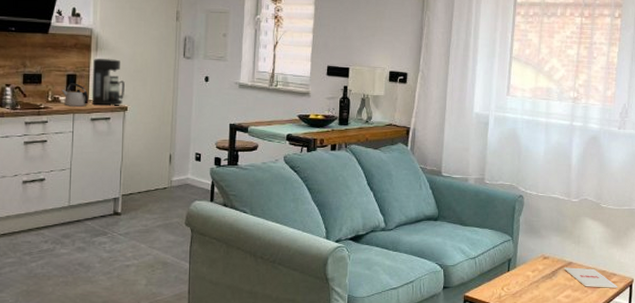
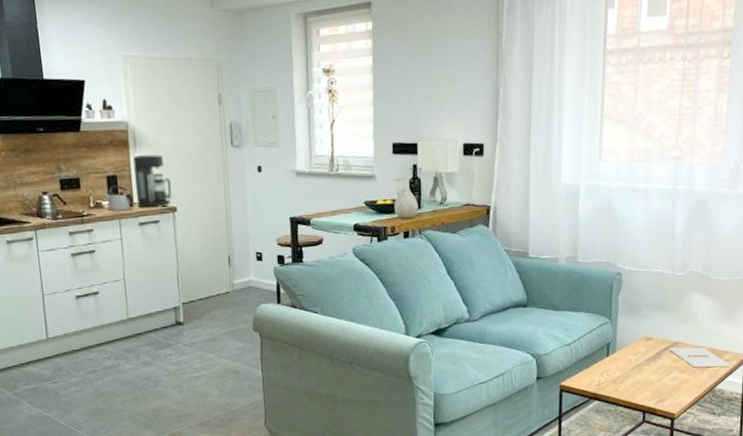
vase: none [324,105,346,133] -> present [394,186,418,219]

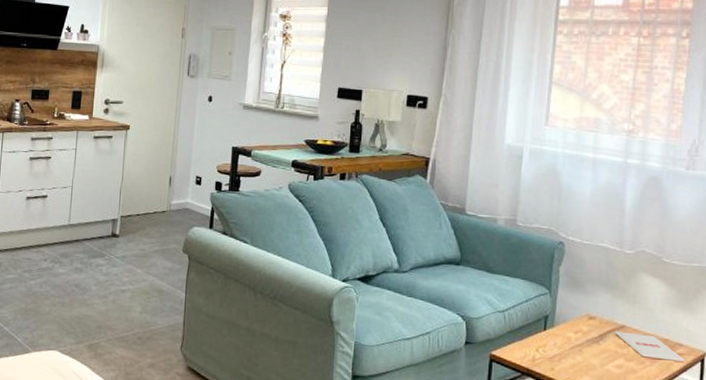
kettle: present [103,185,134,213] -> none [67,100,93,125]
coffee maker: present [133,154,172,208] -> none [95,76,128,124]
vase: present [394,186,418,219] -> none [333,130,357,161]

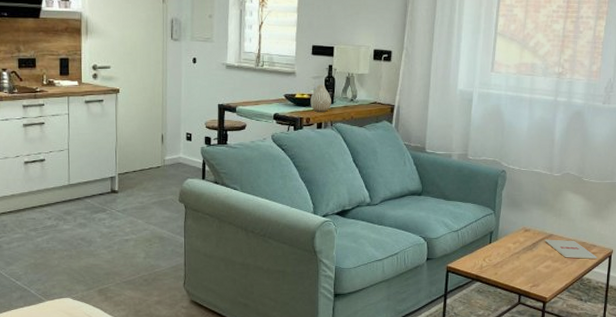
vase: none [333,130,357,161] -> present [310,84,331,112]

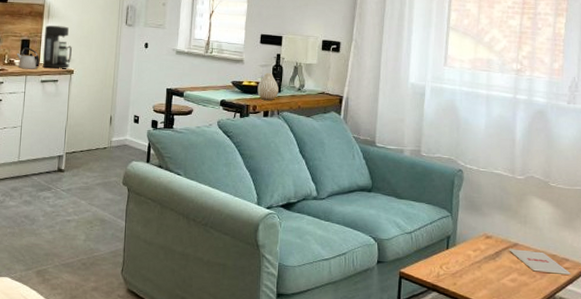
kettle: none [55,66,82,91] -> present [16,47,40,70]
coffee maker: none [84,42,116,88] -> present [42,25,72,69]

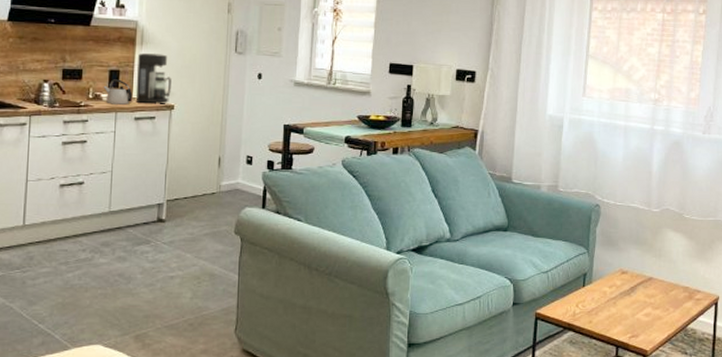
vase: present [257,72,279,100] -> none [386,105,409,136]
magazine: present [509,249,571,276] -> none [644,283,702,307]

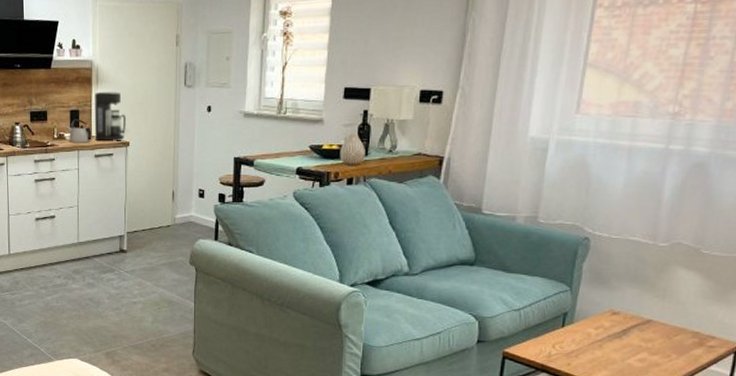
vase: none [386,105,409,136] -> present [340,132,365,165]

